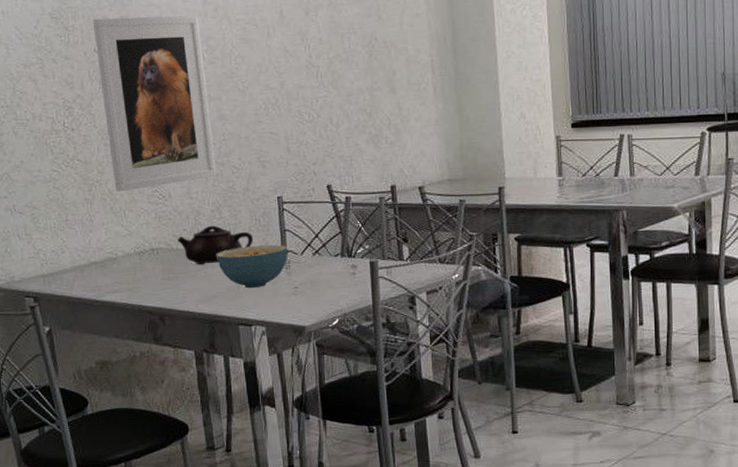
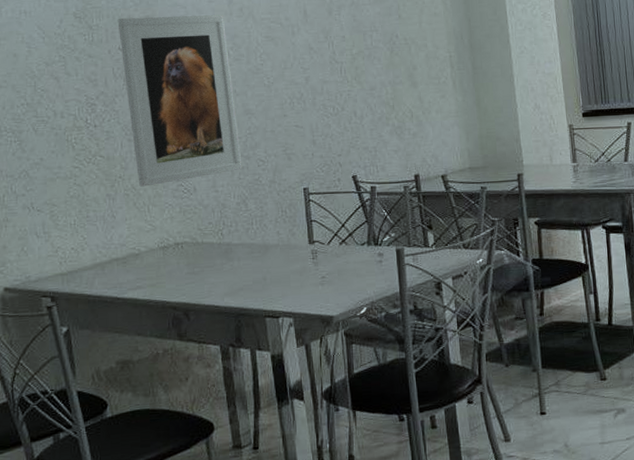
teapot: present [178,225,254,264] -> none [203,218,280,258]
cereal bowl: present [217,244,288,289] -> none [243,235,315,280]

